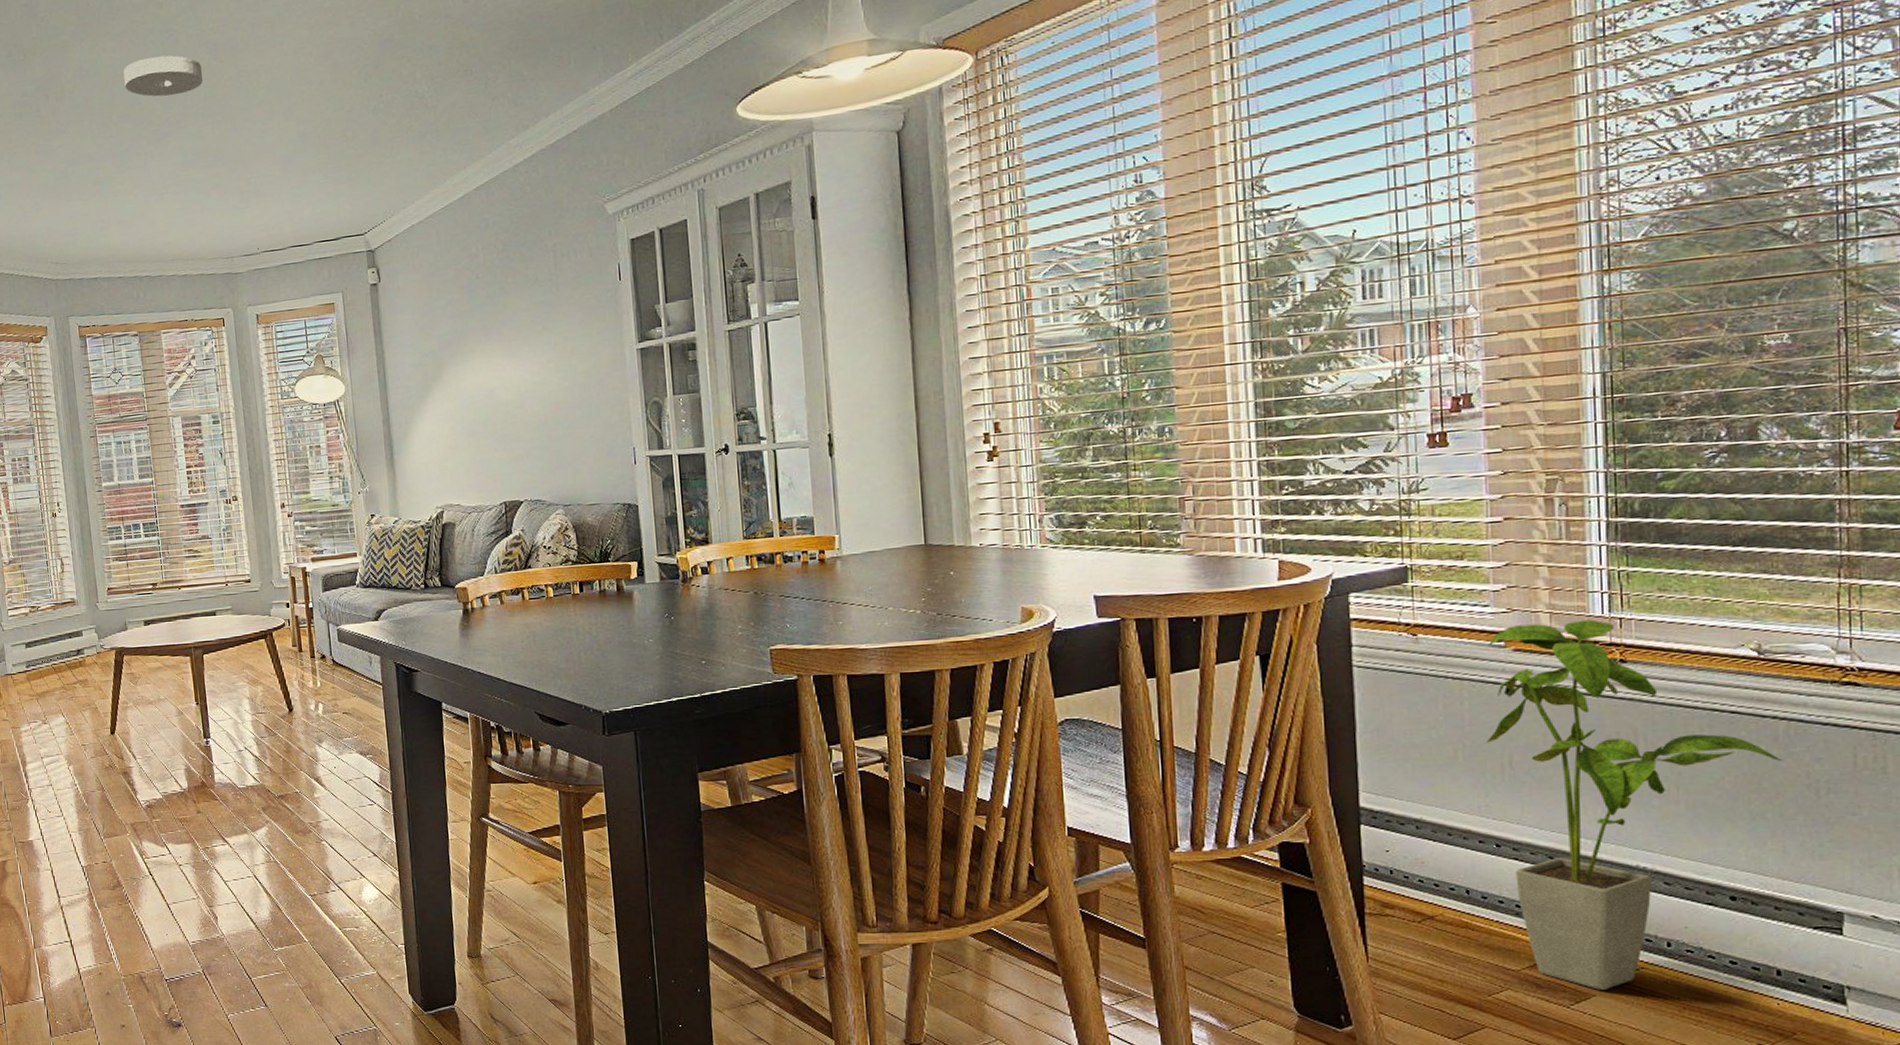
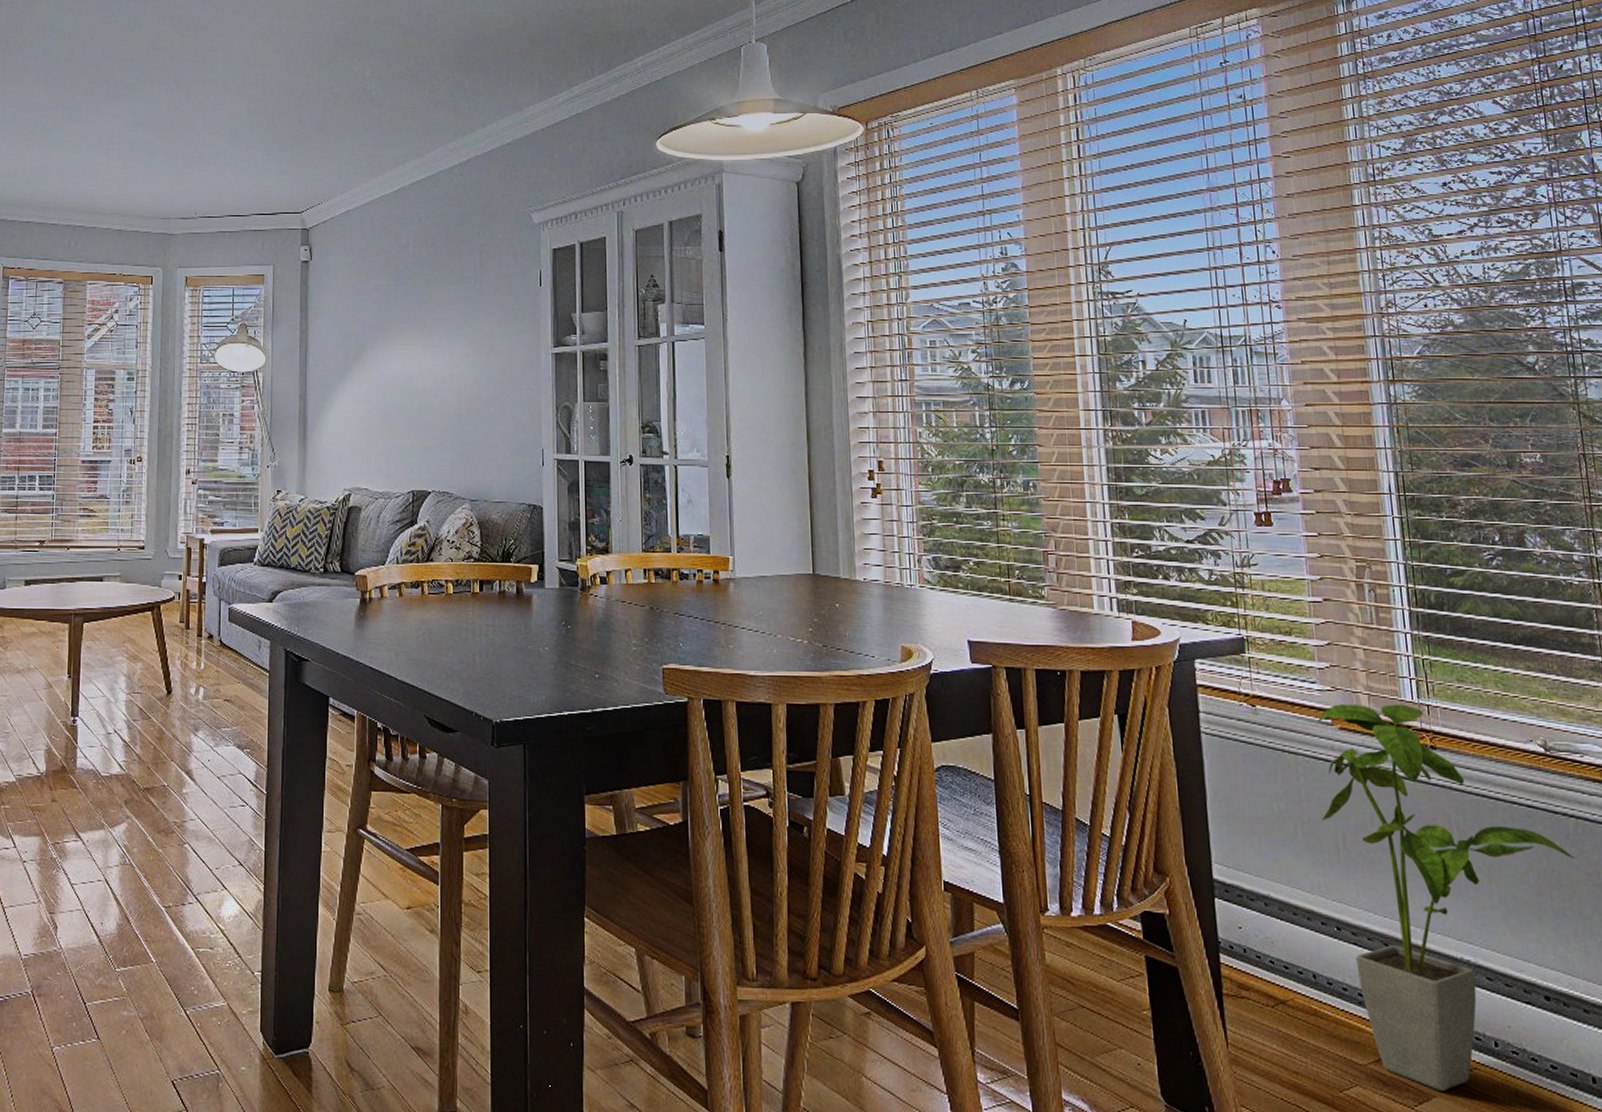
smoke detector: present [123,55,203,97] -> none [86,23,164,60]

